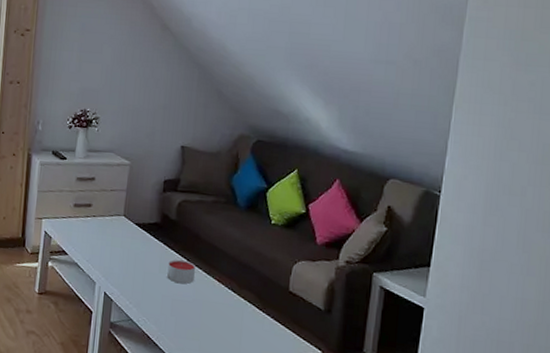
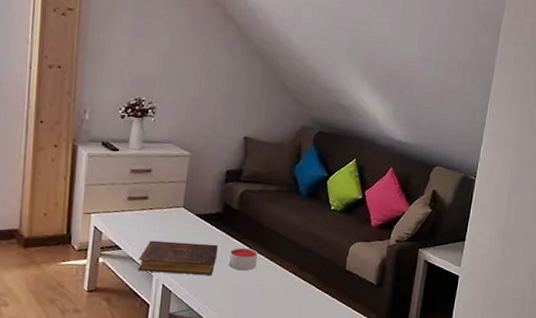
book: none [82,247,156,286] -> present [137,240,218,275]

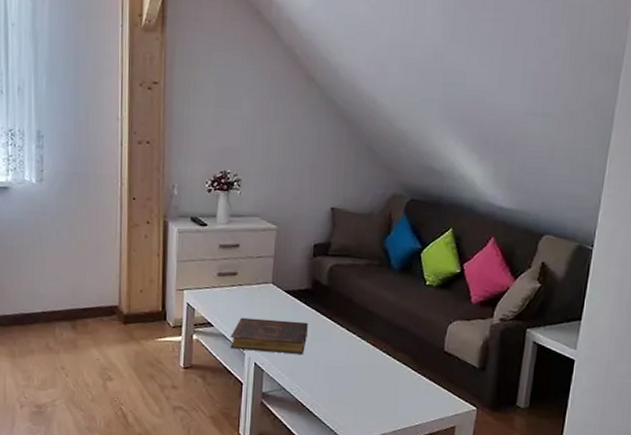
candle: present [229,247,258,271] -> none [320,325,350,350]

